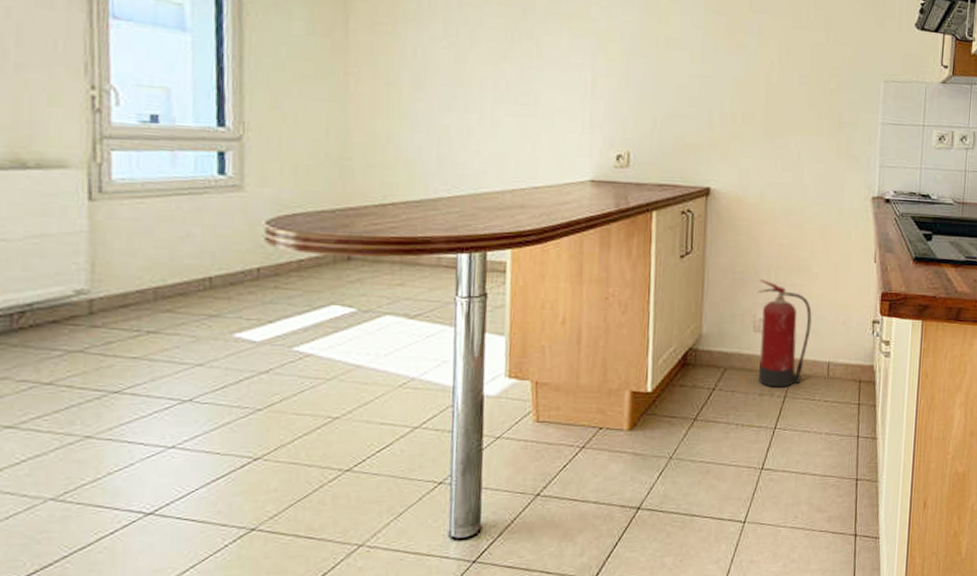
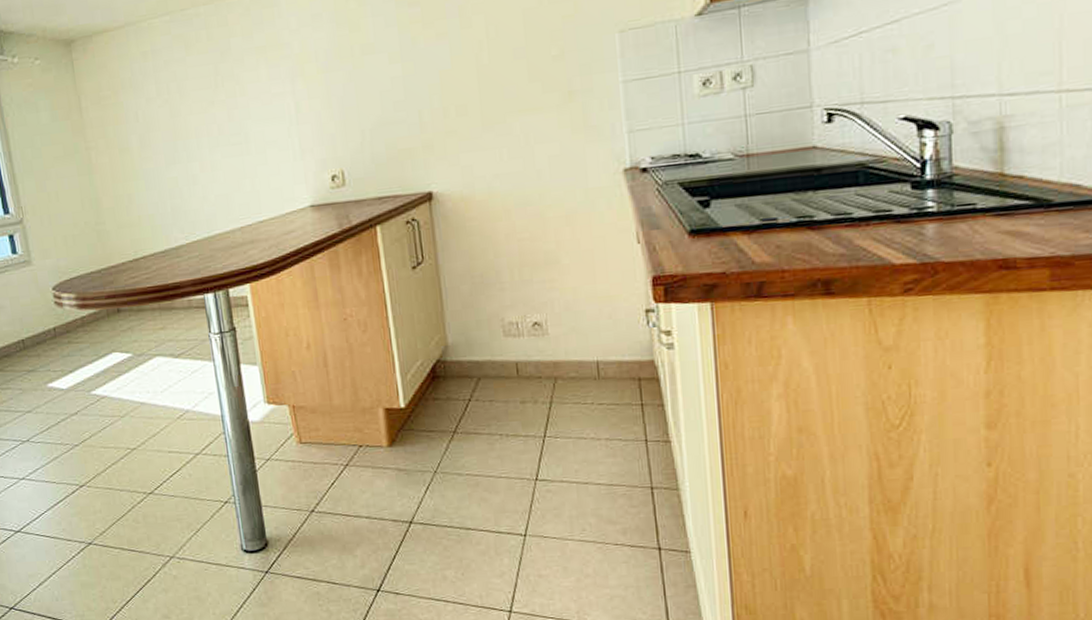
fire extinguisher: present [757,279,812,388] -> none [502,280,571,394]

